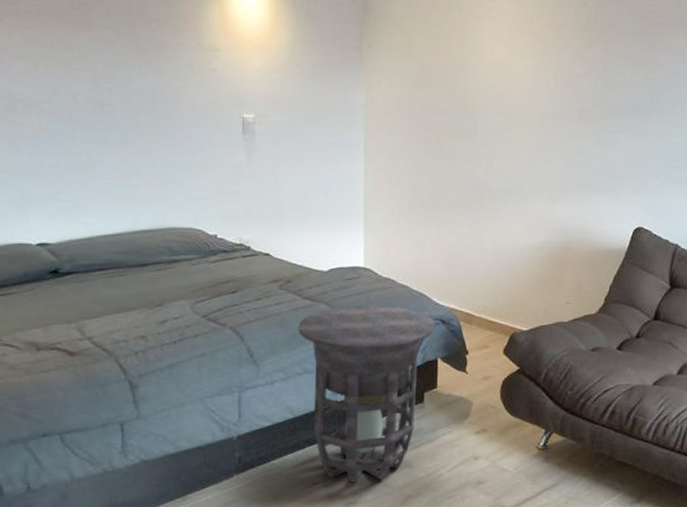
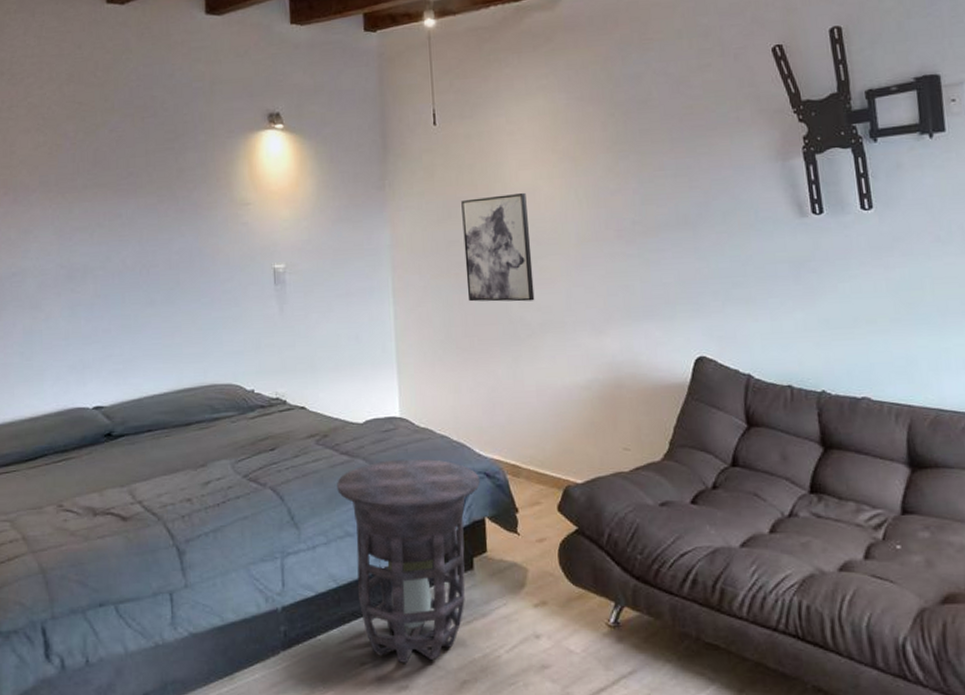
wall art: none [437,67,500,169] -> present [461,192,535,302]

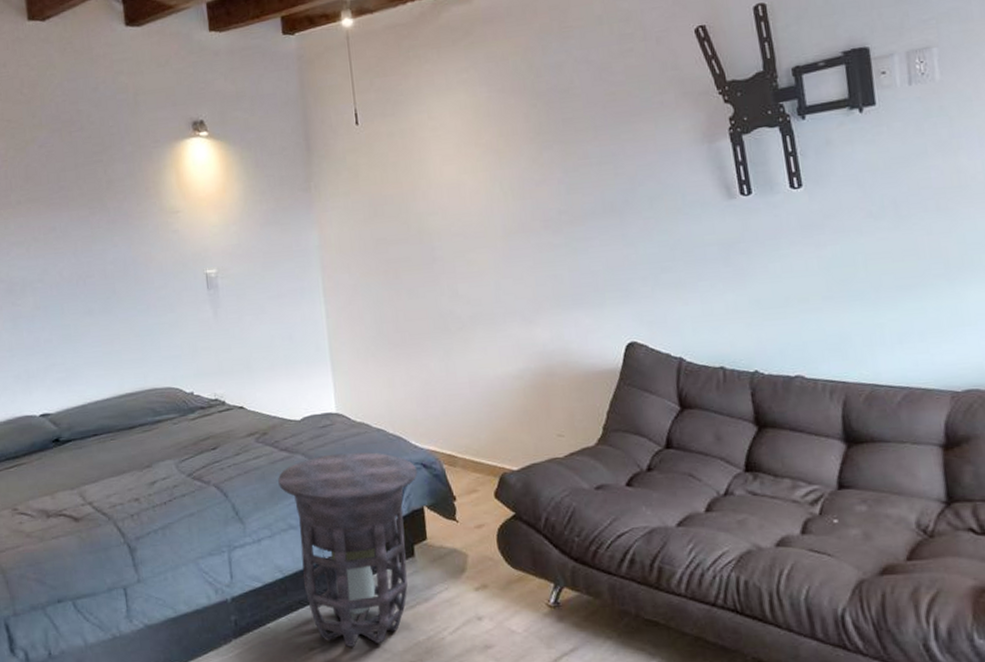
wall art: present [461,192,535,302] -> none [387,187,464,298]

